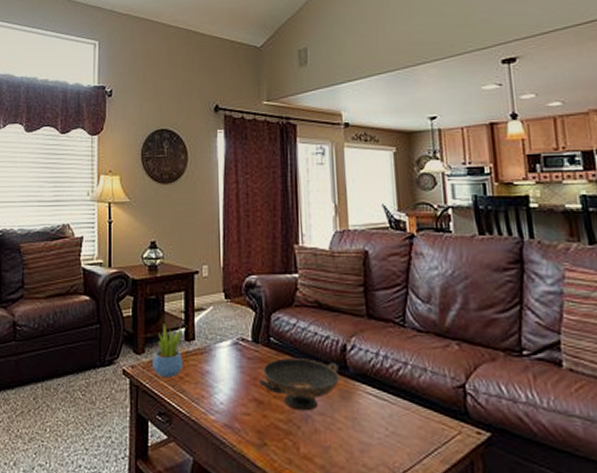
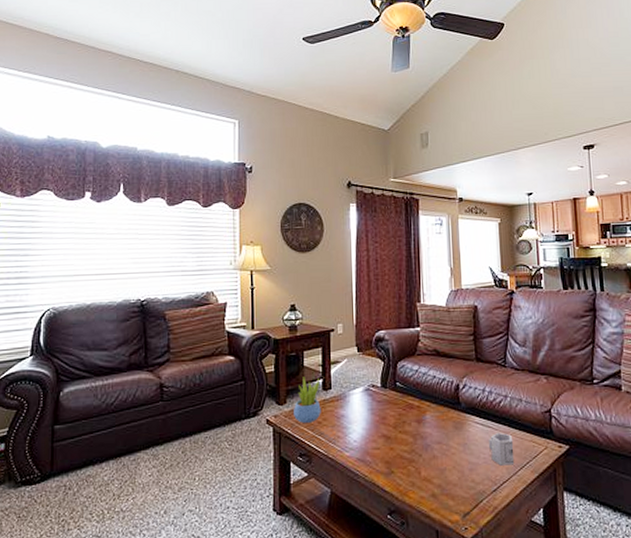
decorative bowl: present [259,358,340,412] -> none [387,398,454,442]
cup: none [384,407,419,451] -> present [489,432,515,466]

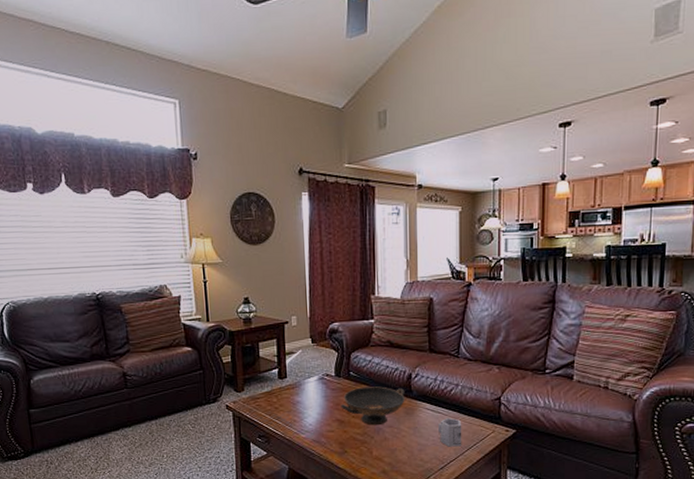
succulent plant: present [294,377,321,423] -> none [251,366,278,408]
decorative bowl: none [387,398,454,442] -> present [341,386,405,426]

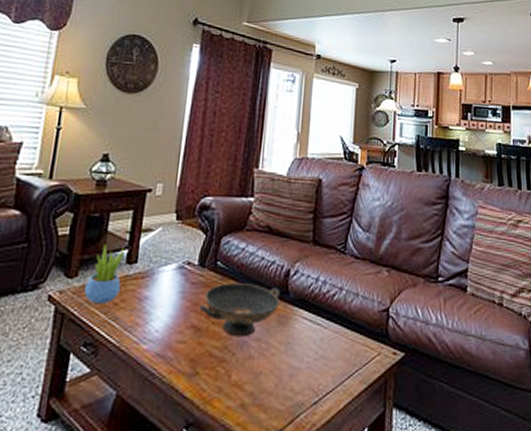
succulent plant: none [251,366,278,408] -> present [84,244,126,303]
cup: present [438,417,462,447] -> none [315,331,344,373]

